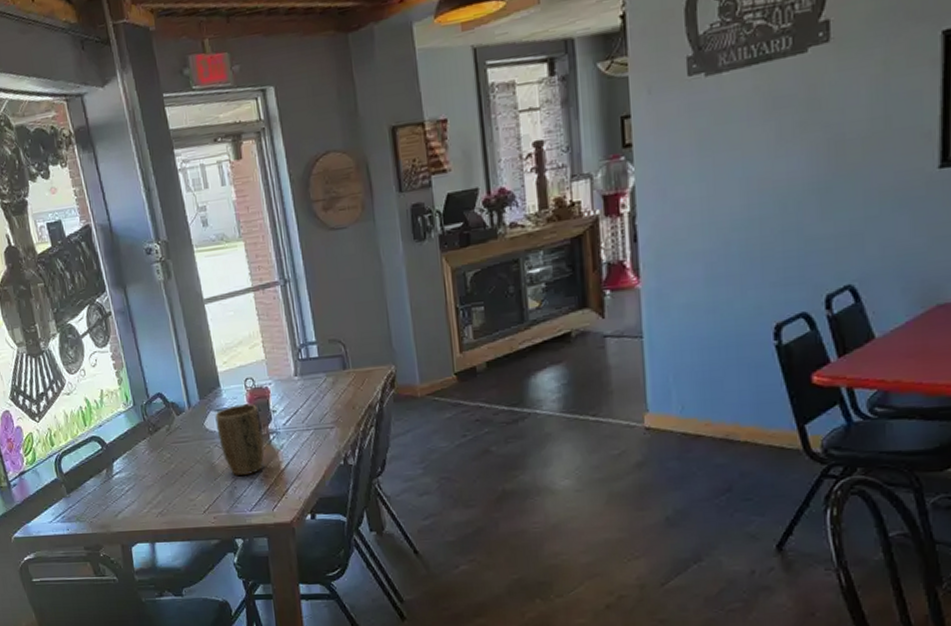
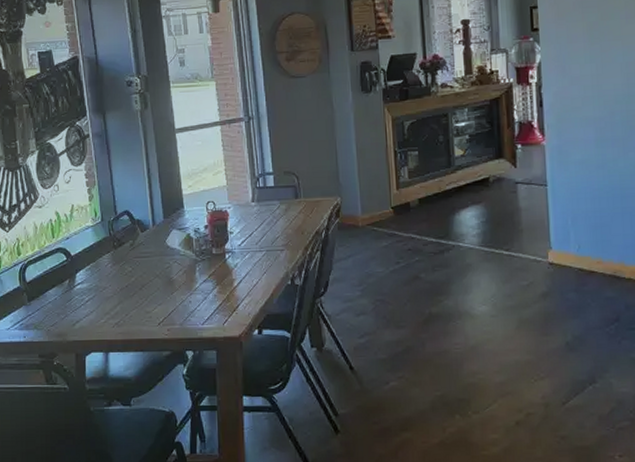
plant pot: present [215,404,265,476] -> none [177,225,220,291]

